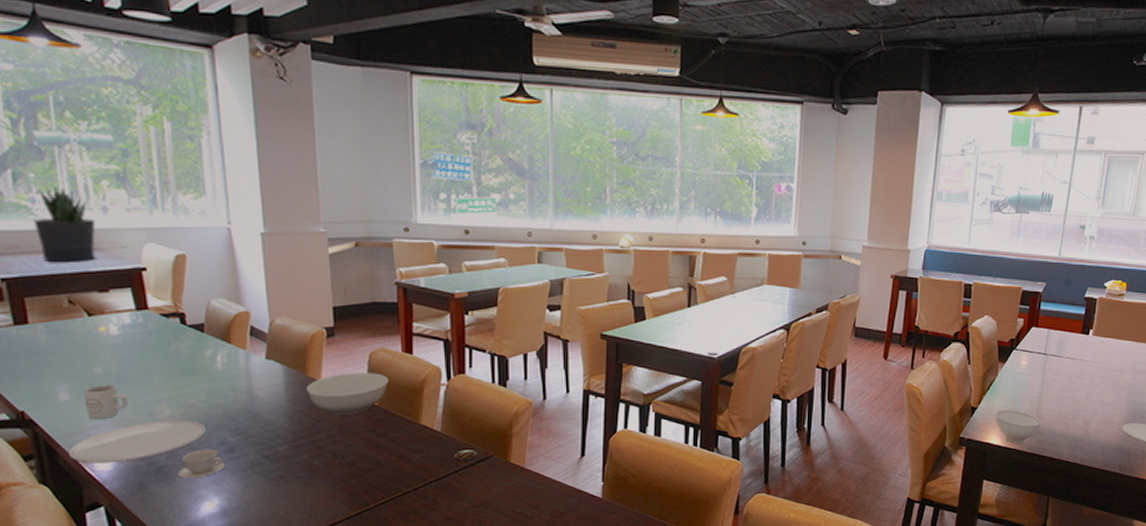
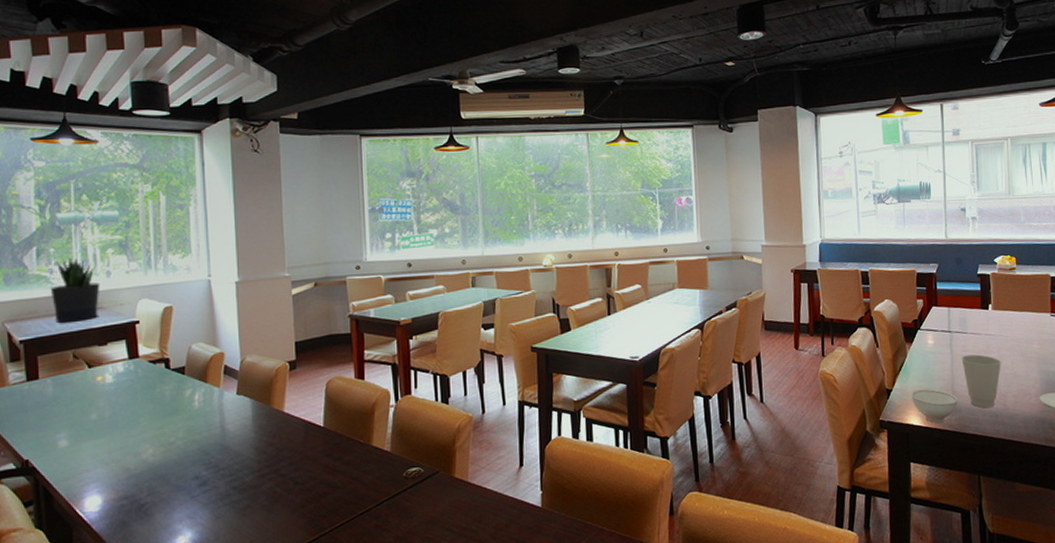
plate: present [68,420,207,463] -> none [63,457,183,506]
mug: present [84,385,128,420] -> none [81,429,117,464]
teacup: present [177,449,226,478] -> none [155,483,199,514]
bowl: present [307,373,389,415] -> none [271,400,343,443]
cup: none [1052,379,1091,433] -> present [961,354,1001,408]

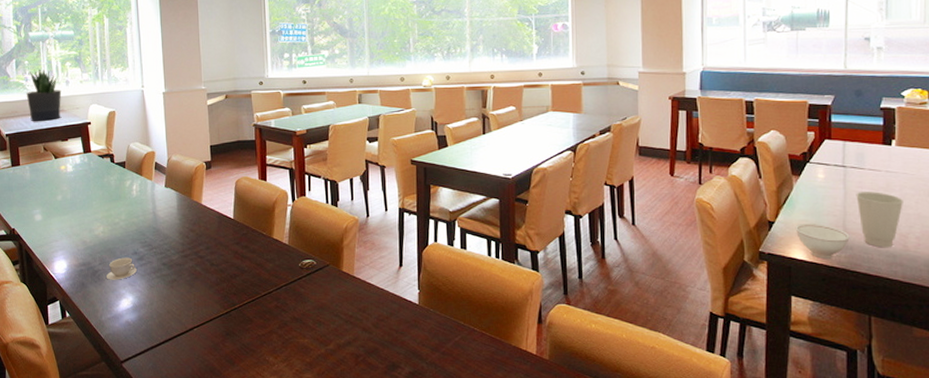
teacup: none [155,483,199,514] -> present [105,257,138,280]

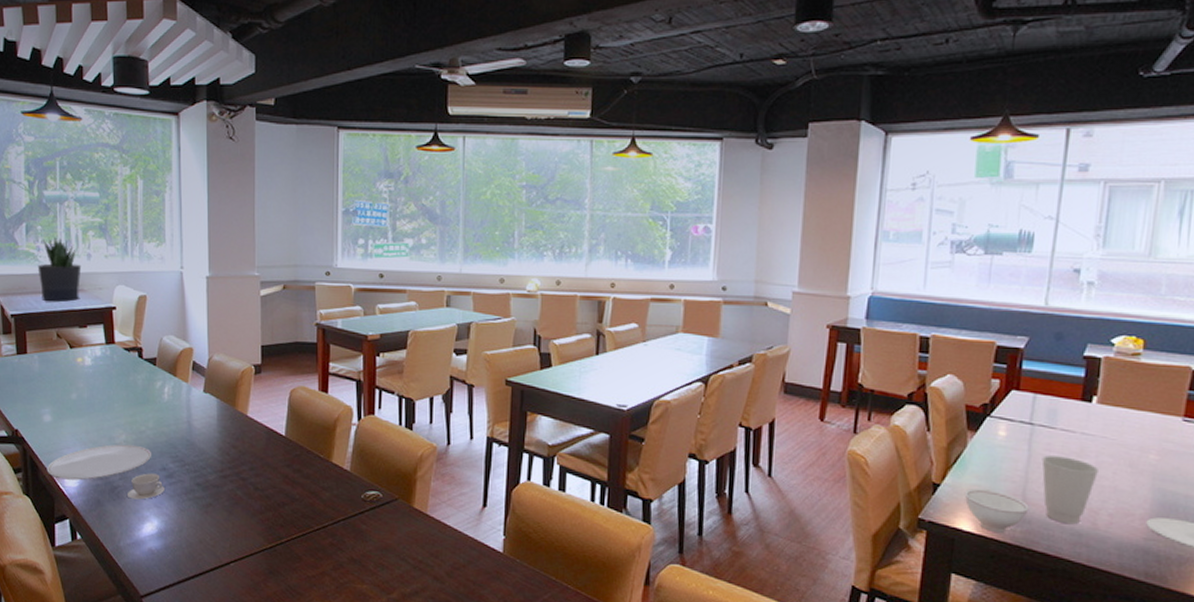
plate: none [39,235,126,268] -> present [46,444,152,481]

